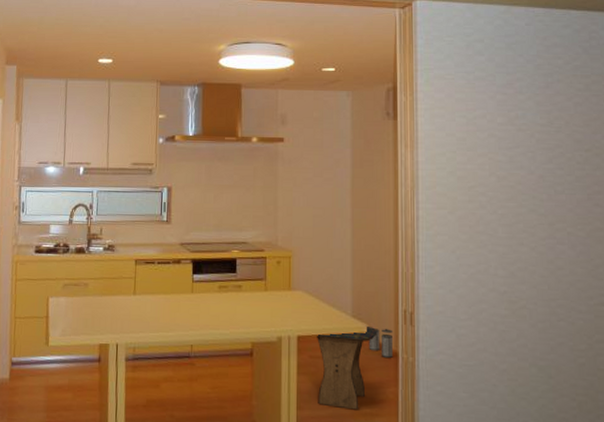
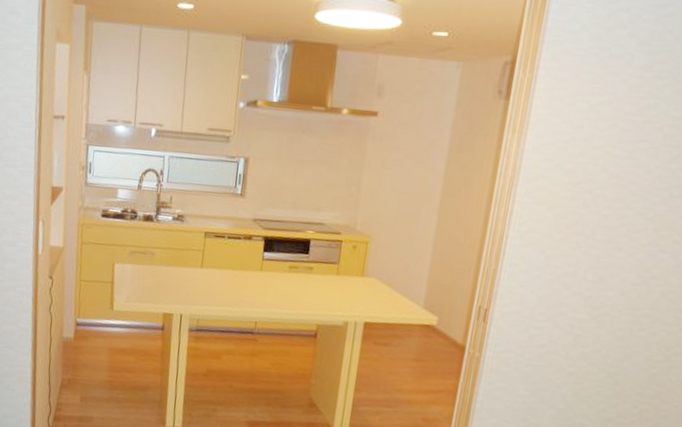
stool: present [316,325,378,410] -> none [376,318,448,397]
trash can: present [368,328,394,358] -> none [435,322,464,351]

